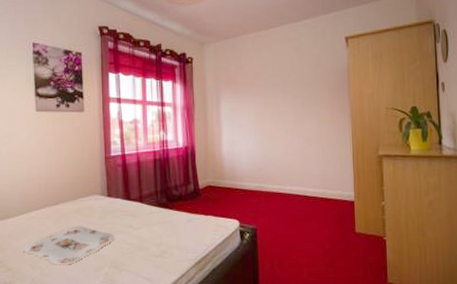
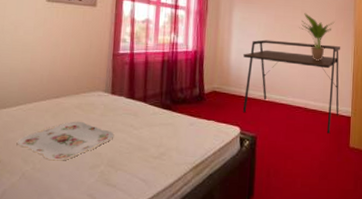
desk: none [234,128,342,220] -> present [242,39,341,134]
potted plant: none [291,96,329,146] -> present [299,12,335,61]

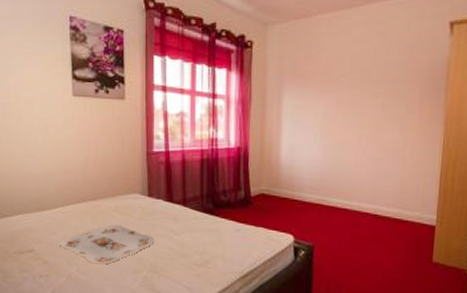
desk: present [242,39,341,134] -> none [295,132,425,246]
potted plant: present [299,12,335,61] -> none [368,95,417,157]

